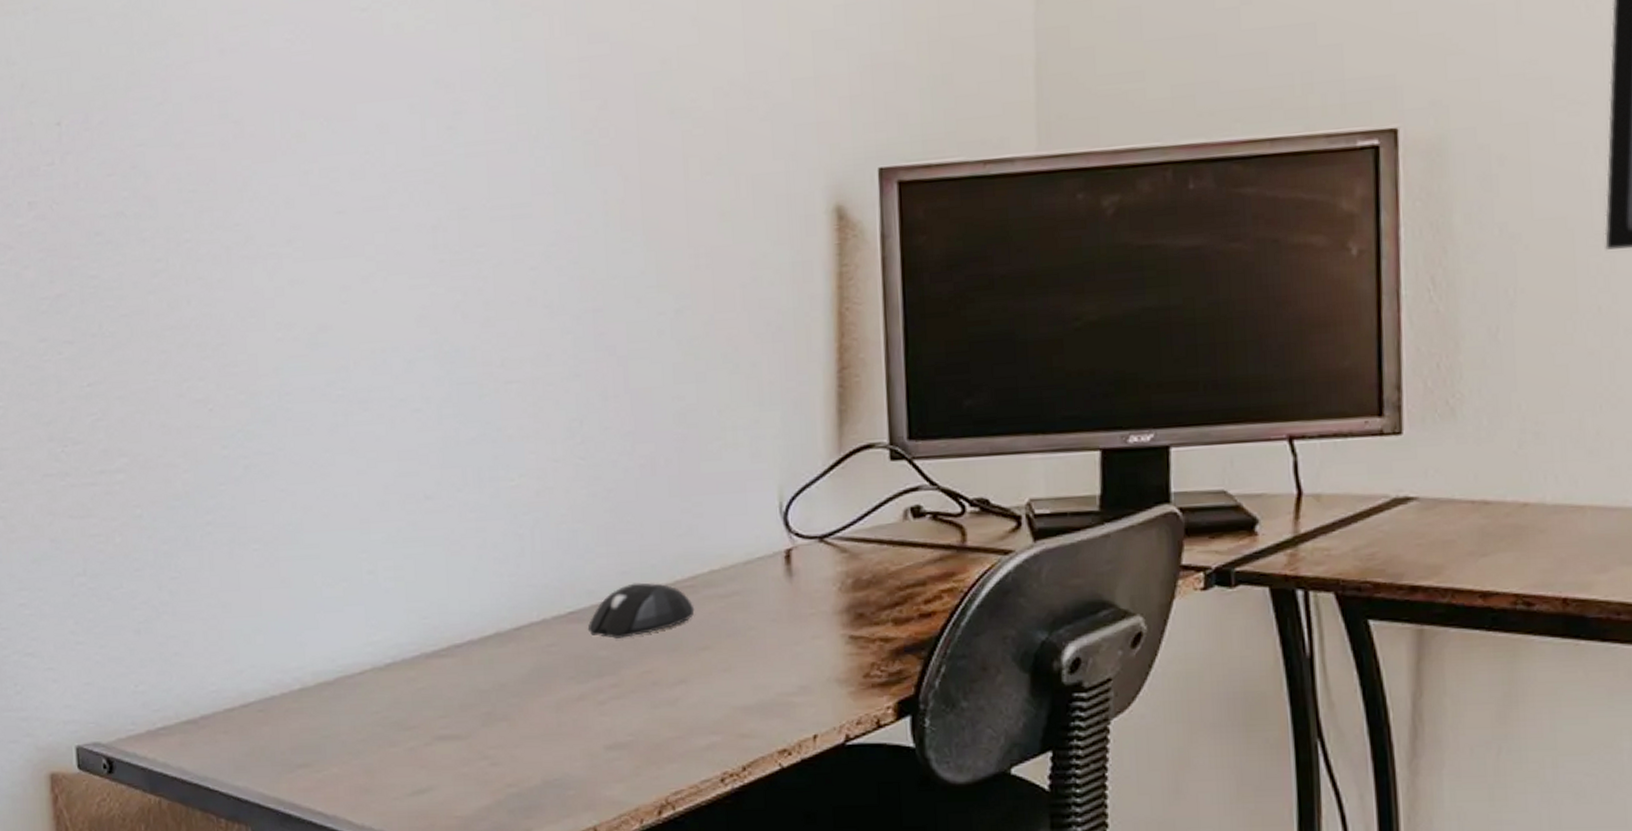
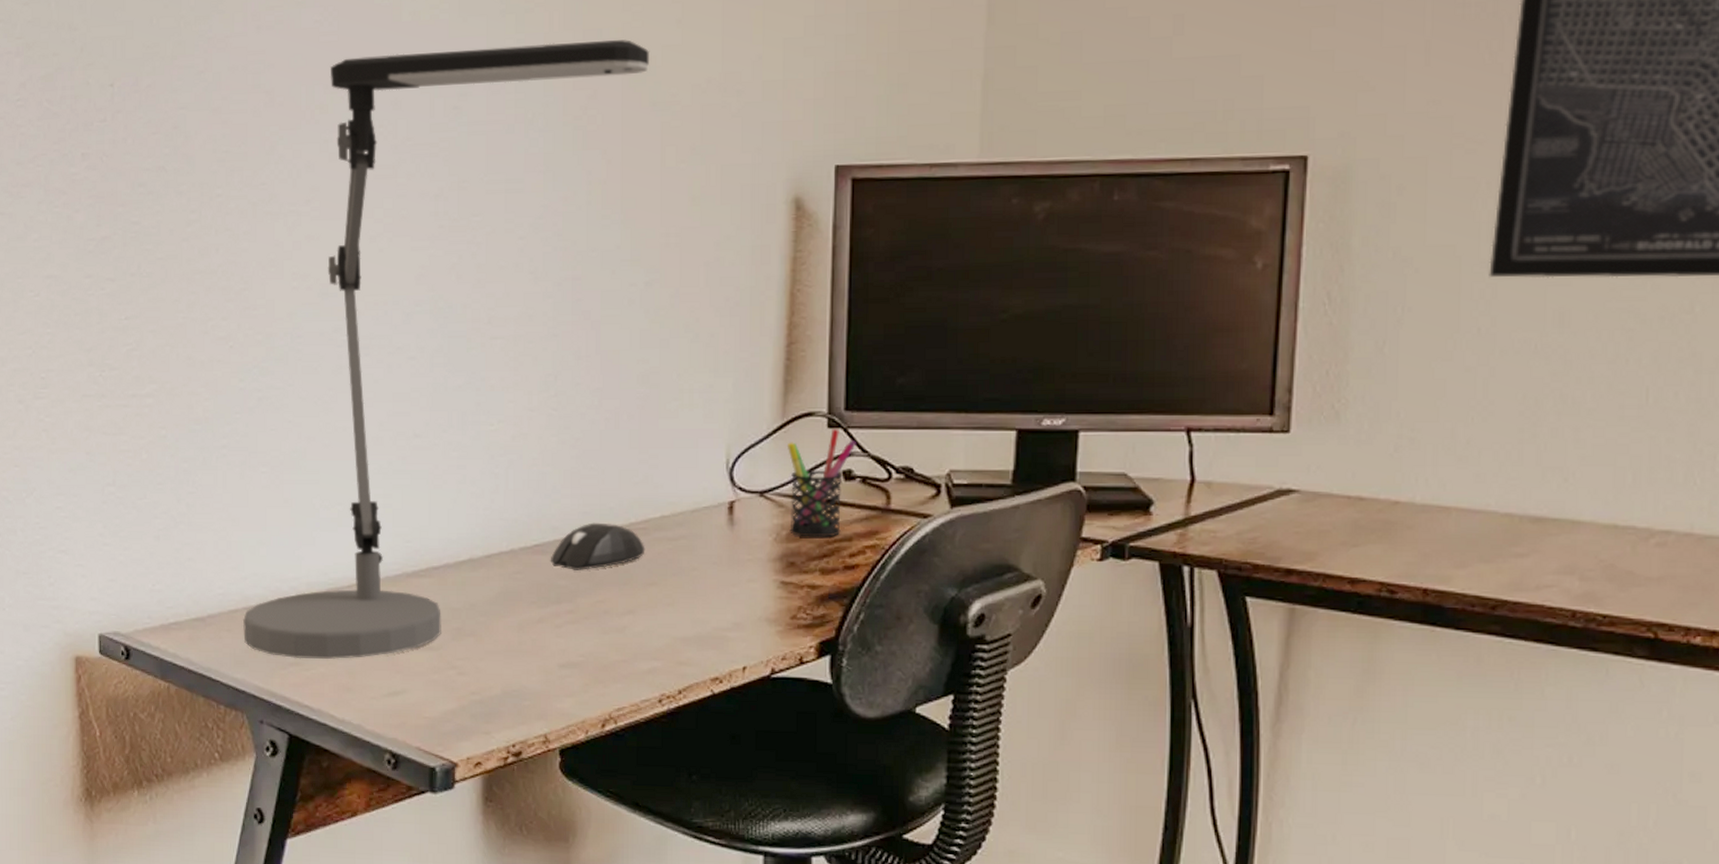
desk lamp: none [240,42,664,760] -> present [242,40,650,659]
pen holder: none [845,461,923,585] -> present [786,429,856,537]

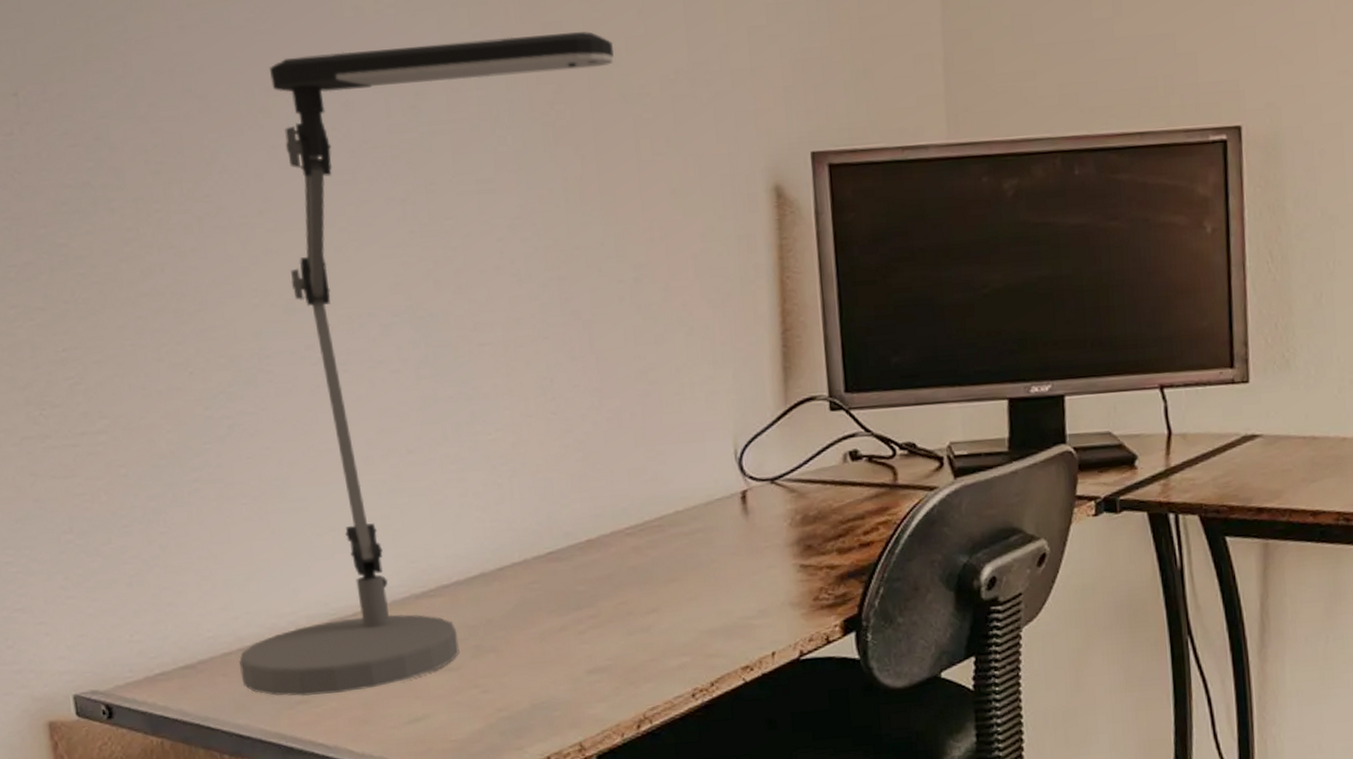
mouse: present [550,522,645,570] -> none [566,524,663,575]
pen holder: present [786,429,856,537] -> none [792,411,859,520]

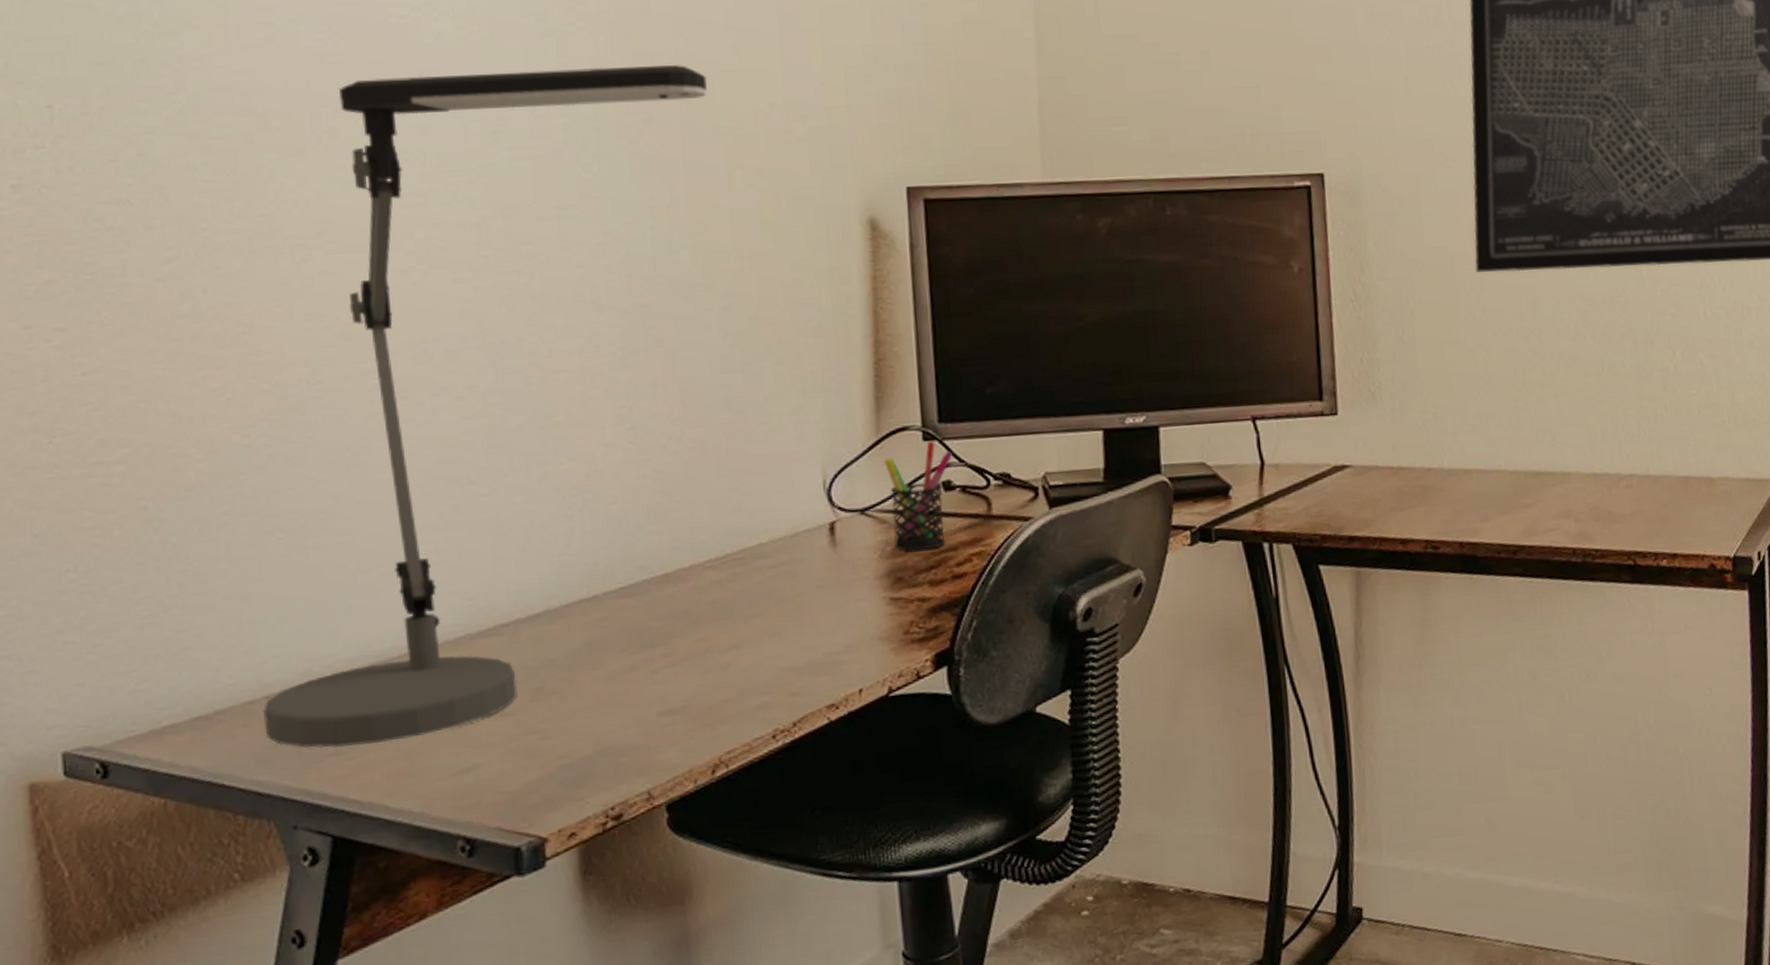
pen holder: none [792,411,859,520] -> present [883,441,953,551]

